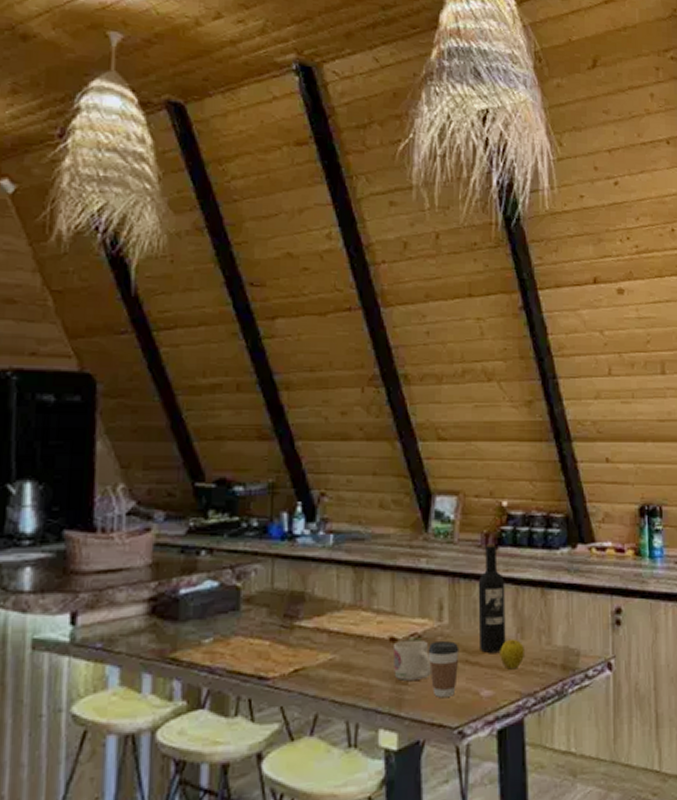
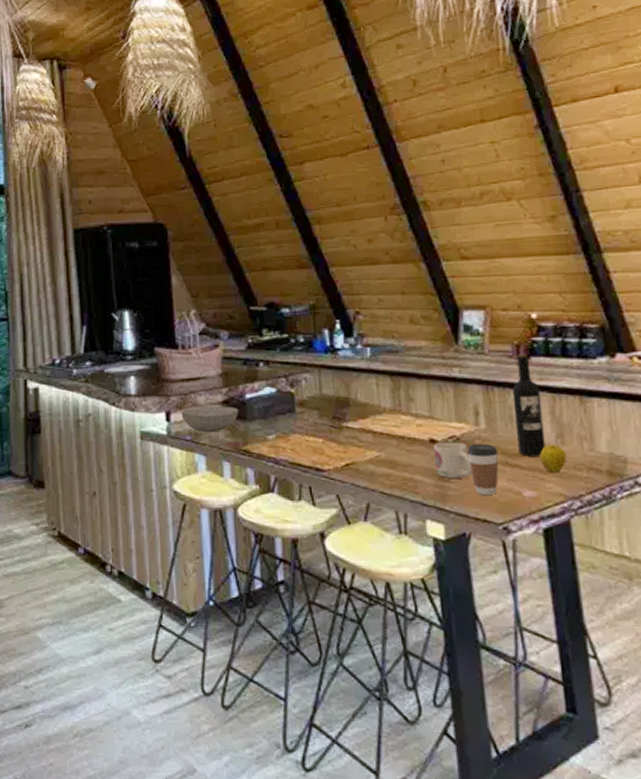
bowl: none [92,603,170,638] -> present [181,406,239,433]

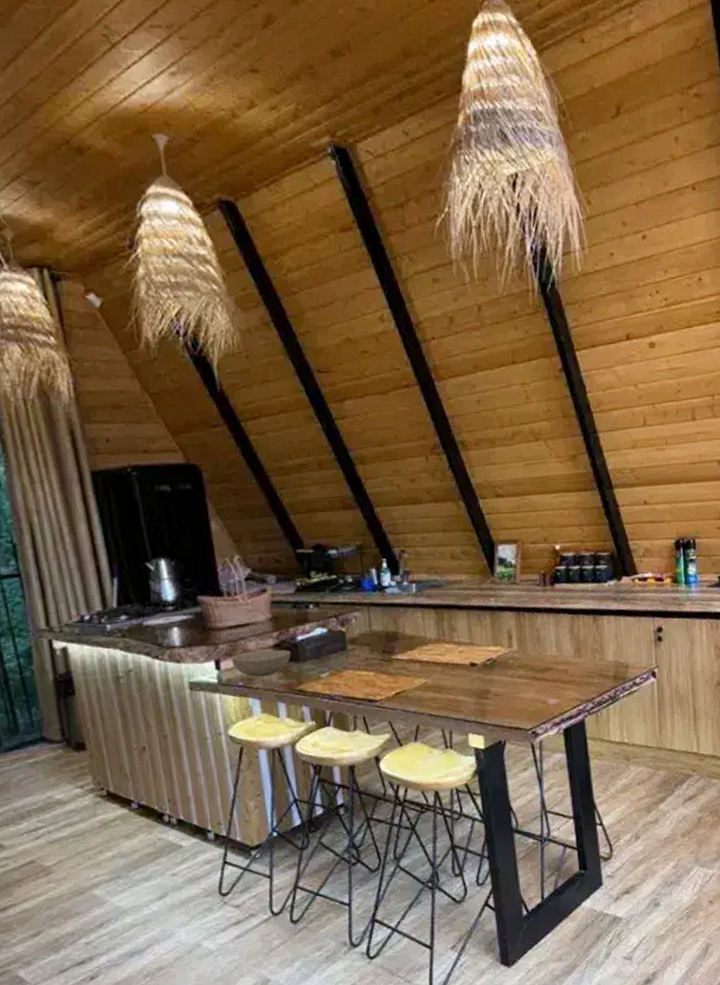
mug: present [434,442,473,478] -> none [474,663,507,696]
coffee cup: present [467,444,499,495] -> none [502,663,529,707]
wine bottle: present [512,353,546,456] -> none [539,581,566,670]
apple: present [540,444,567,473] -> none [561,657,583,682]

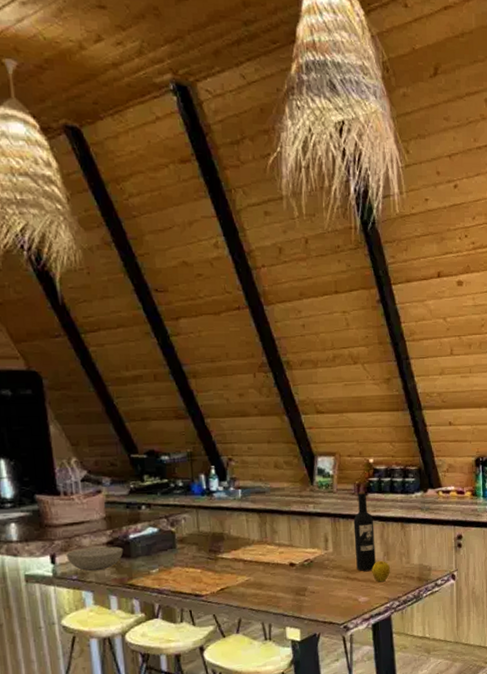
wine bottle: none [539,581,566,670] -> present [353,491,376,571]
apple: none [561,657,583,682] -> present [372,560,391,582]

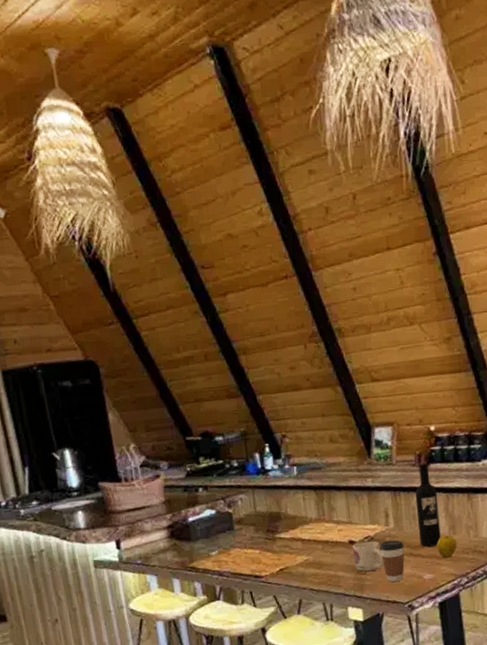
bowl: present [66,546,124,572] -> none [130,530,184,556]
mug: none [293,564,323,593] -> present [353,541,385,572]
coffee cup: none [318,564,342,604] -> present [379,540,405,582]

